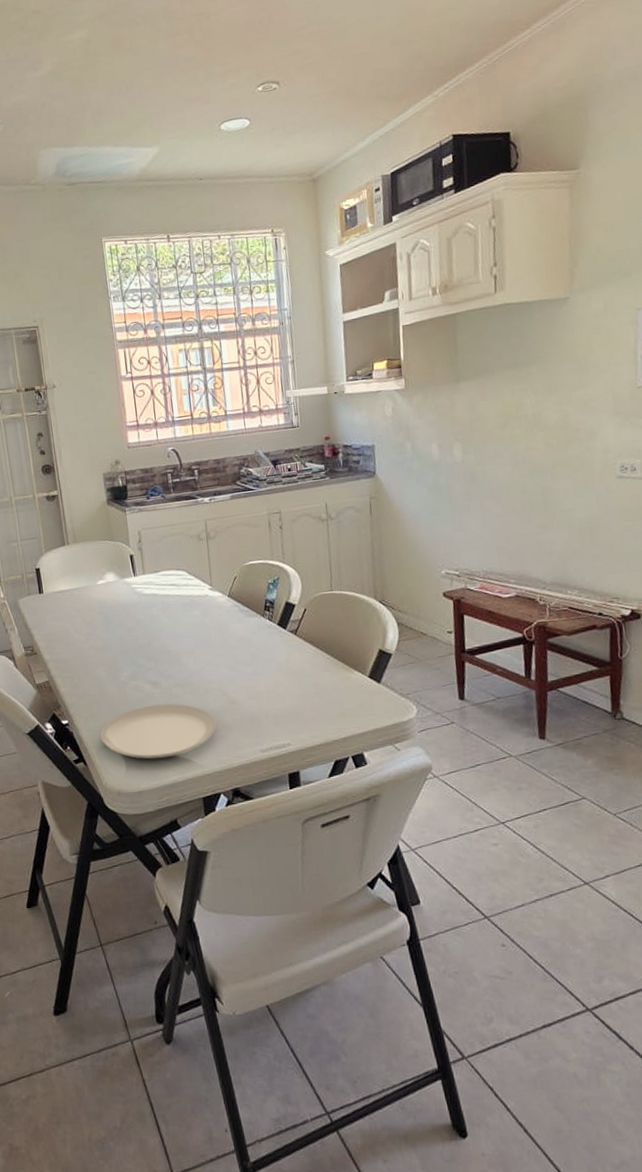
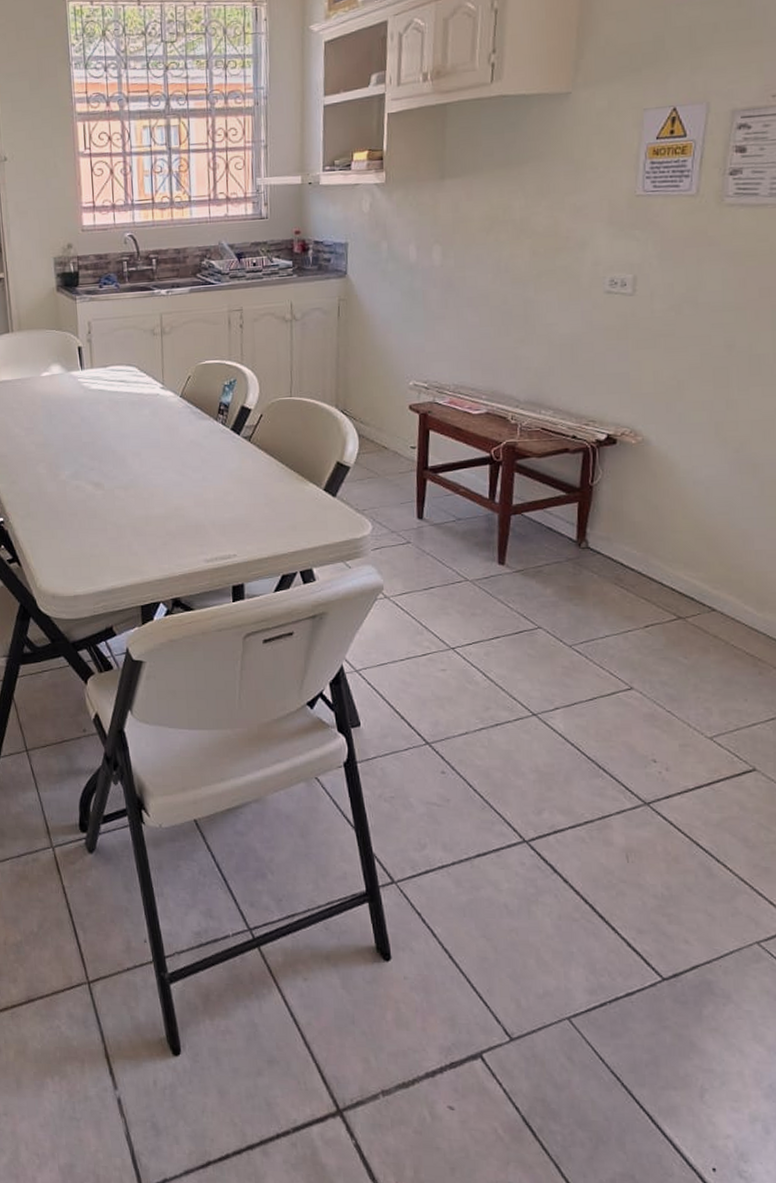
plate: present [100,703,217,760] -> none [36,506,160,563]

